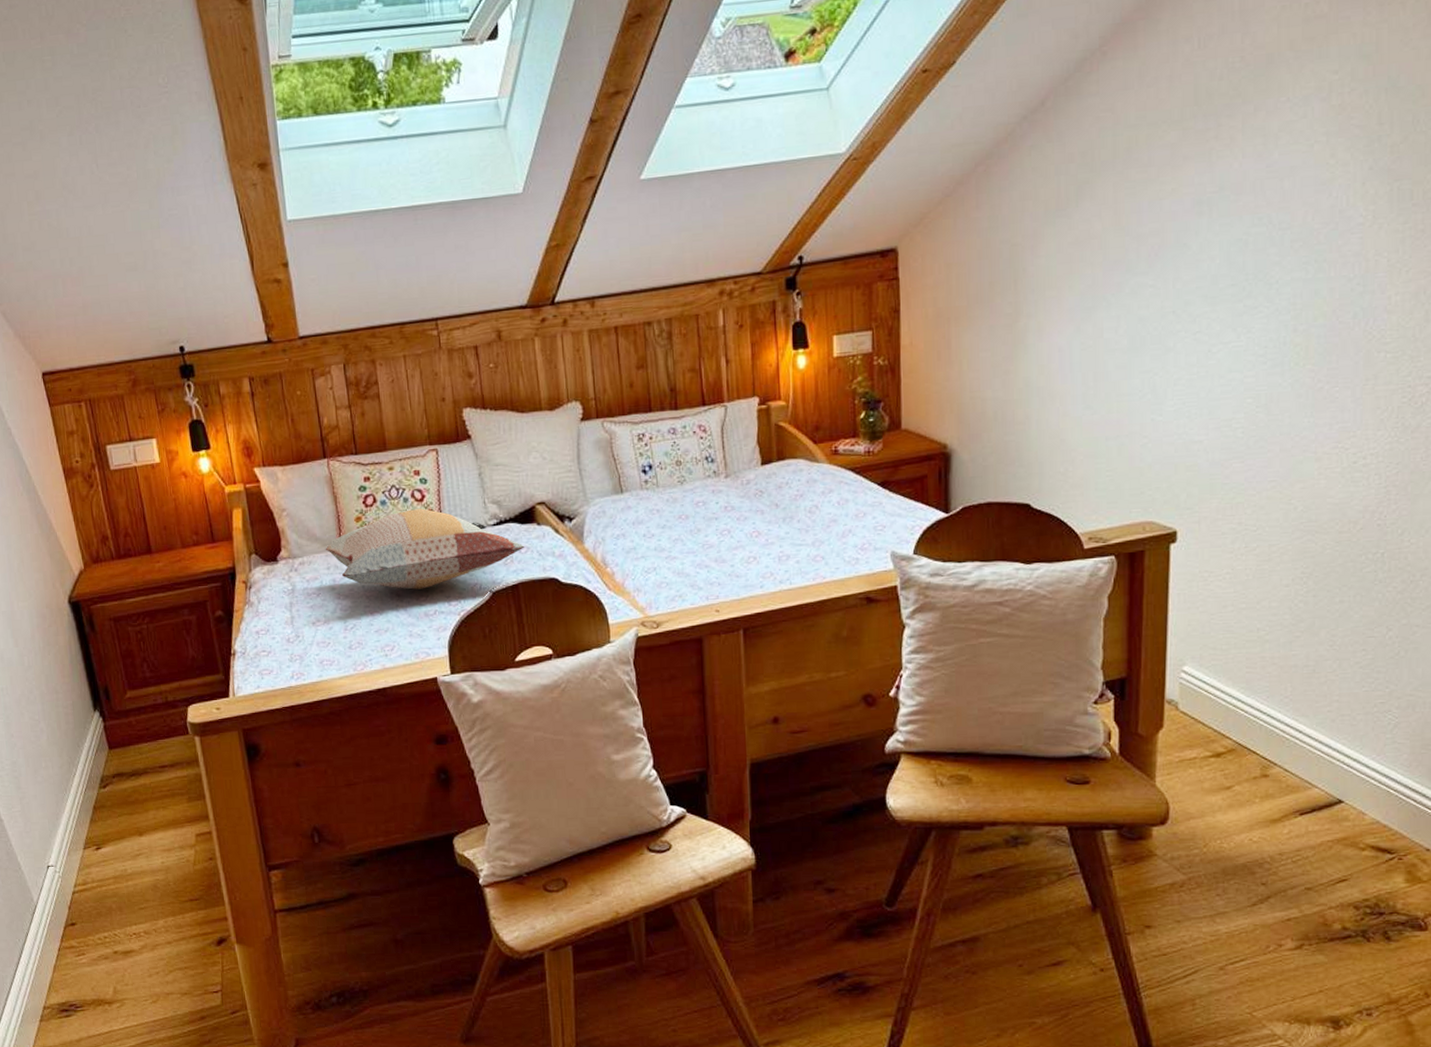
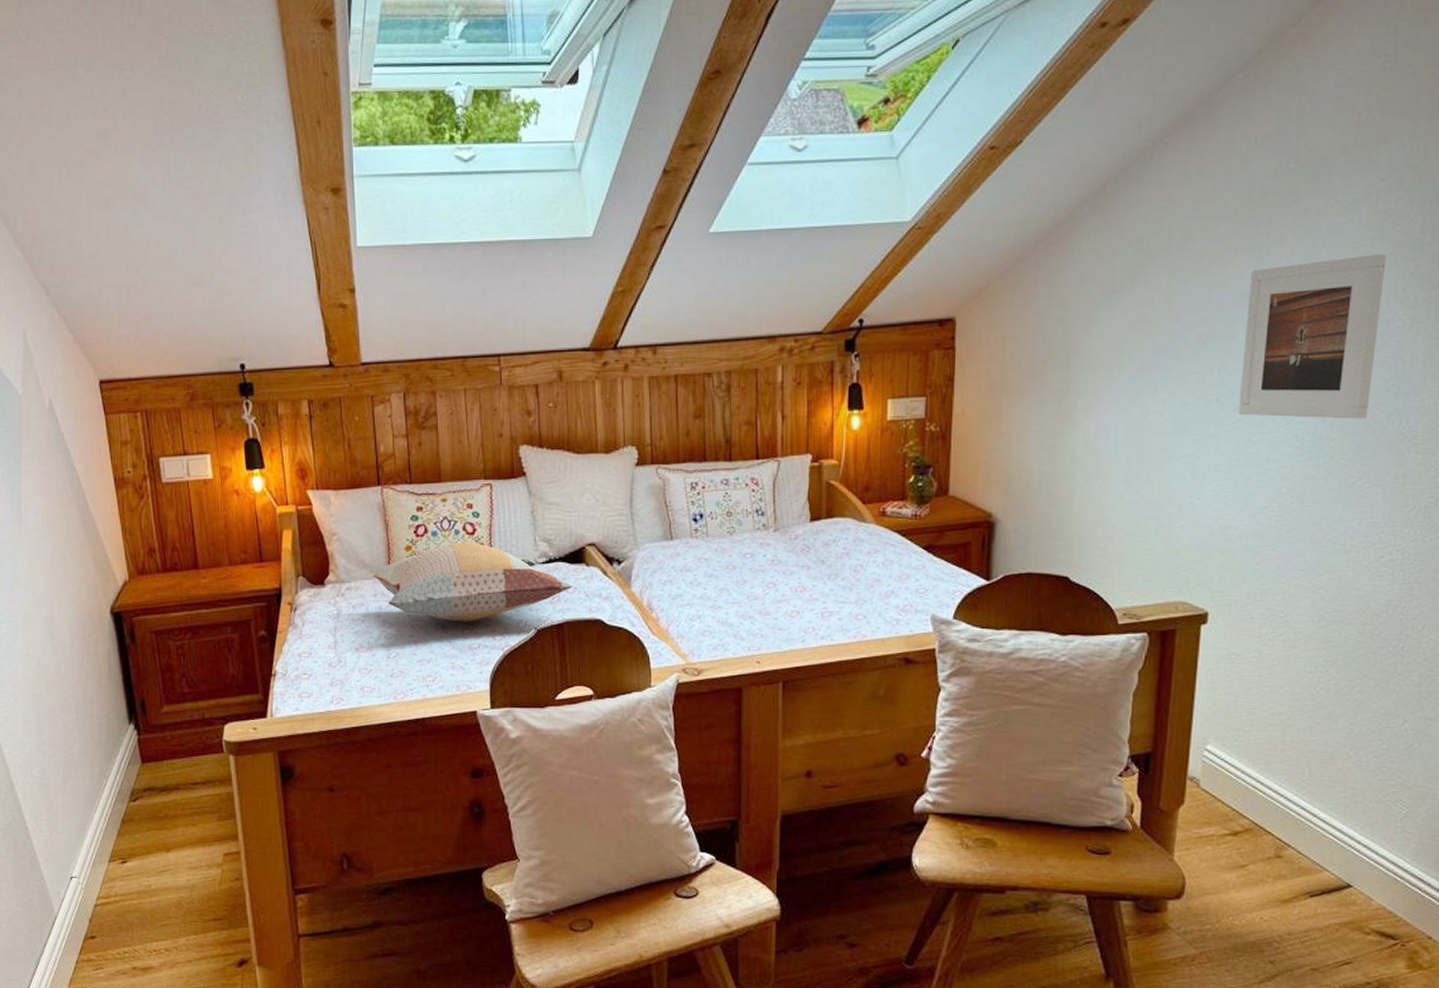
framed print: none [1196,148,1343,327] -> present [1238,253,1387,419]

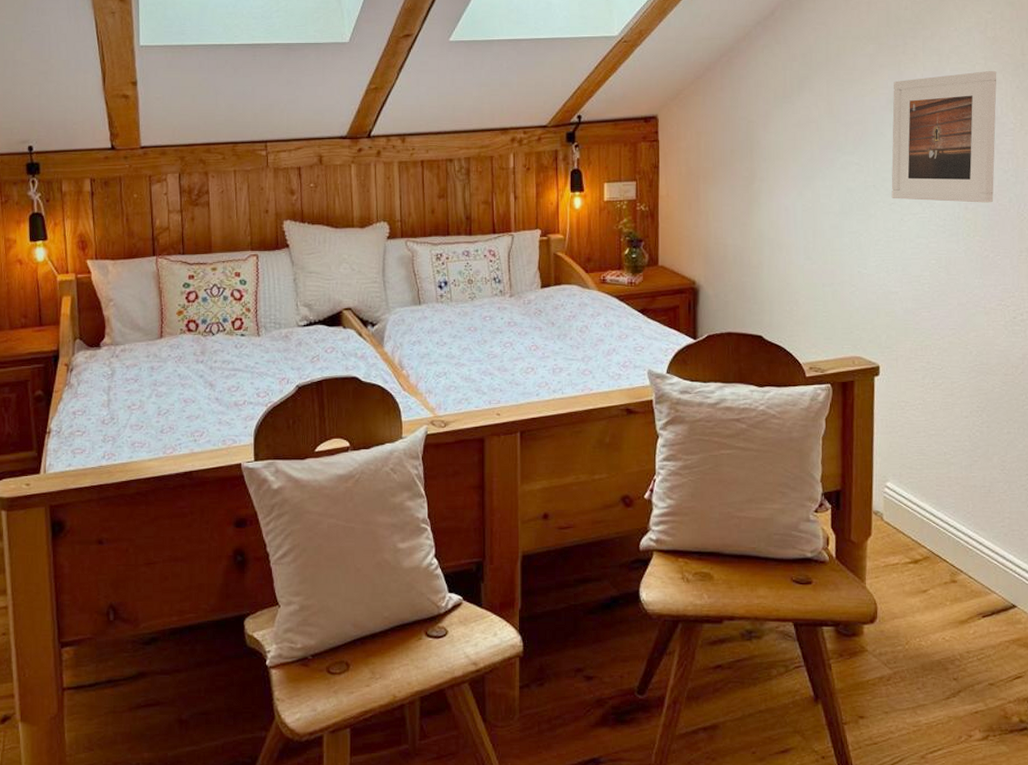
decorative pillow: present [373,542,573,622] -> none [146,307,331,380]

